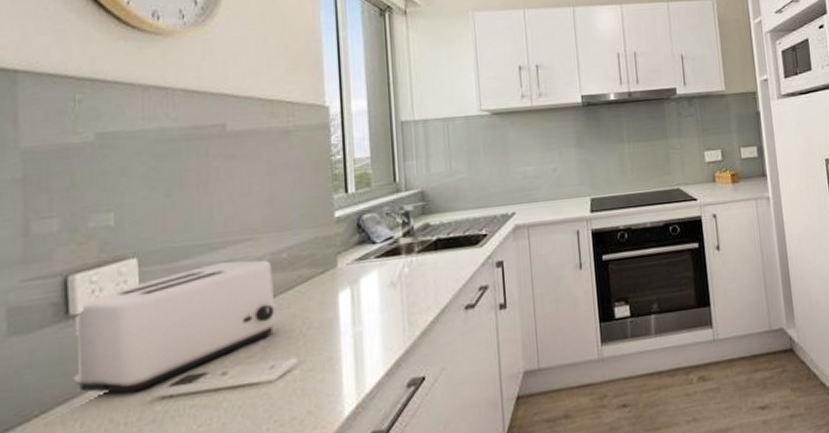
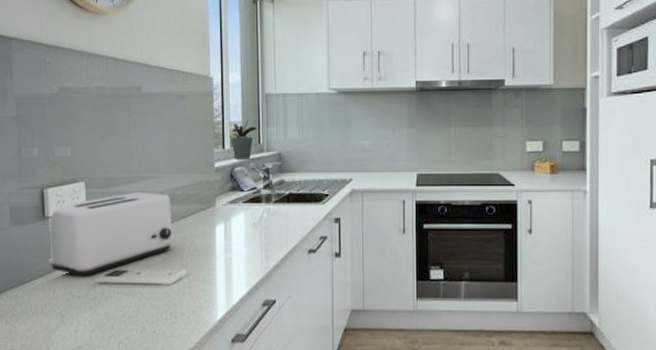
potted plant: none [353,152,391,205] -> present [228,118,257,159]

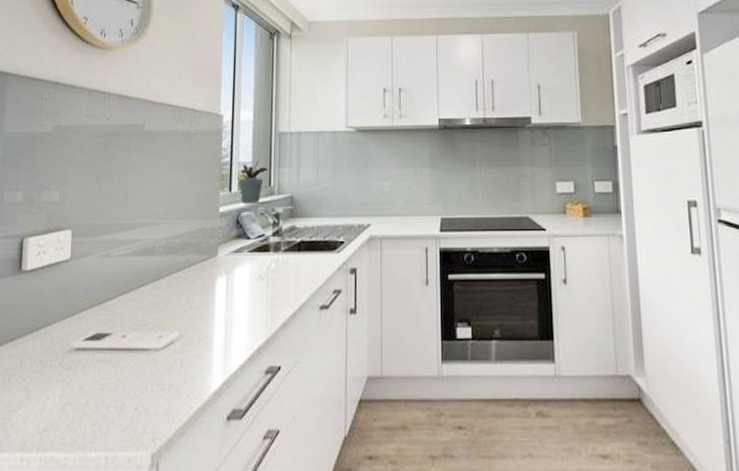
toaster: present [48,192,173,276] -> none [19,241,168,340]

